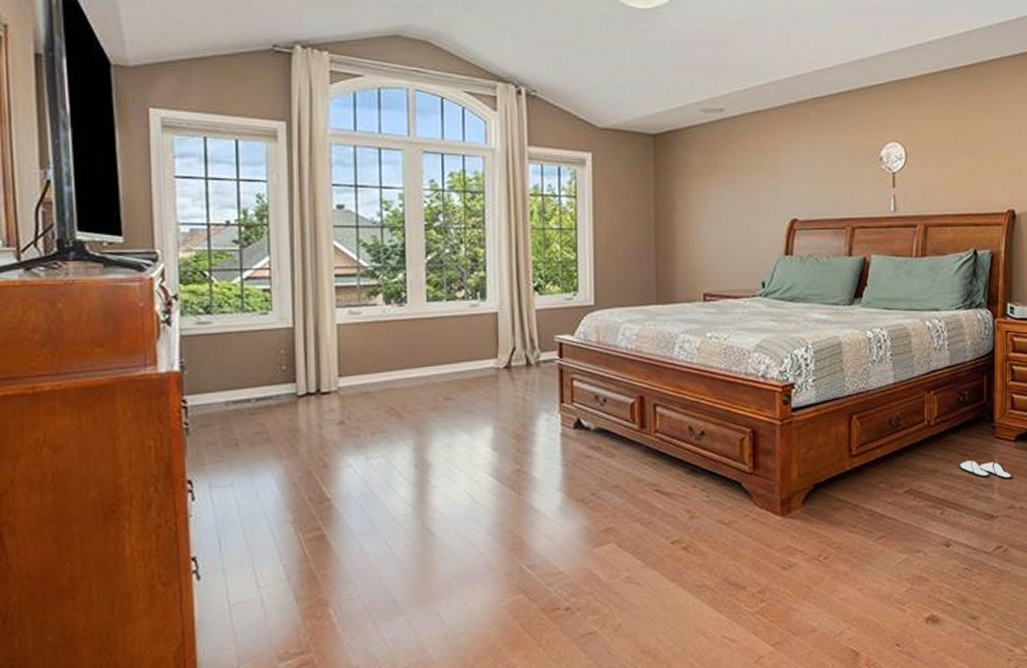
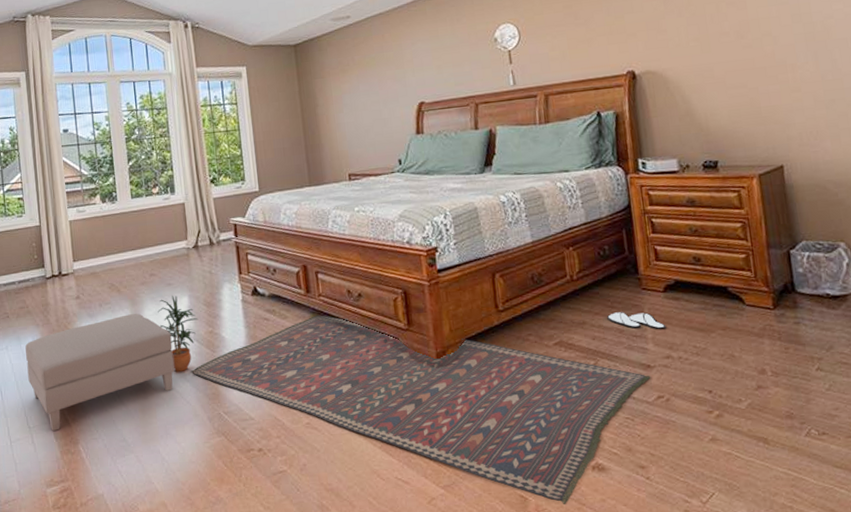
ottoman: none [260,446,467,592] -> present [25,313,175,432]
potted plant: none [451,424,504,517] -> present [158,295,199,372]
area rug: none [488,454,993,659] -> present [190,315,651,505]

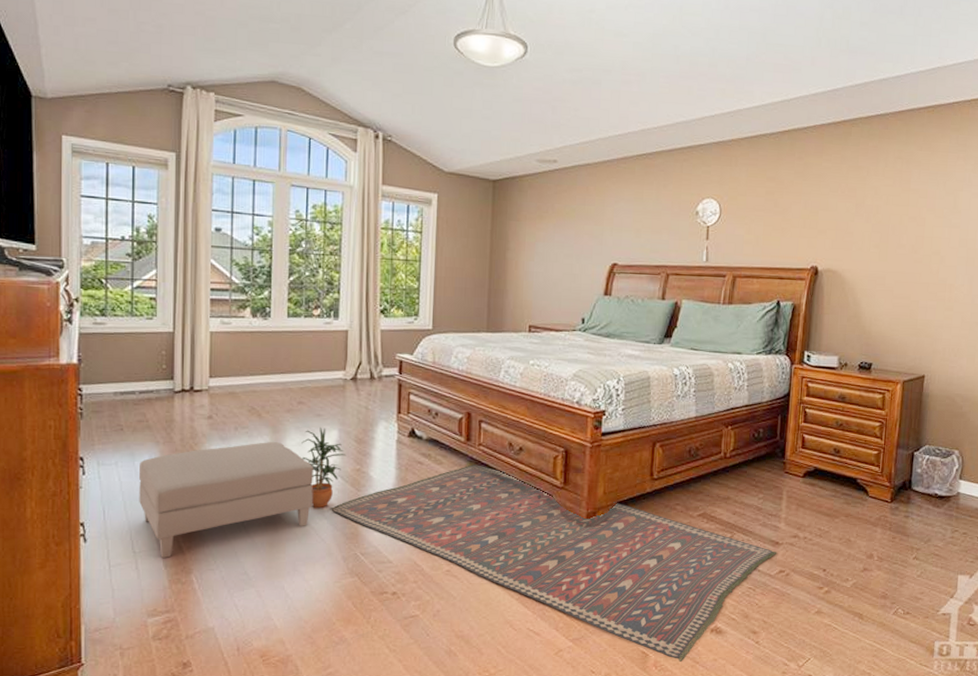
slippers: present [607,312,667,330] -> none [750,491,799,511]

